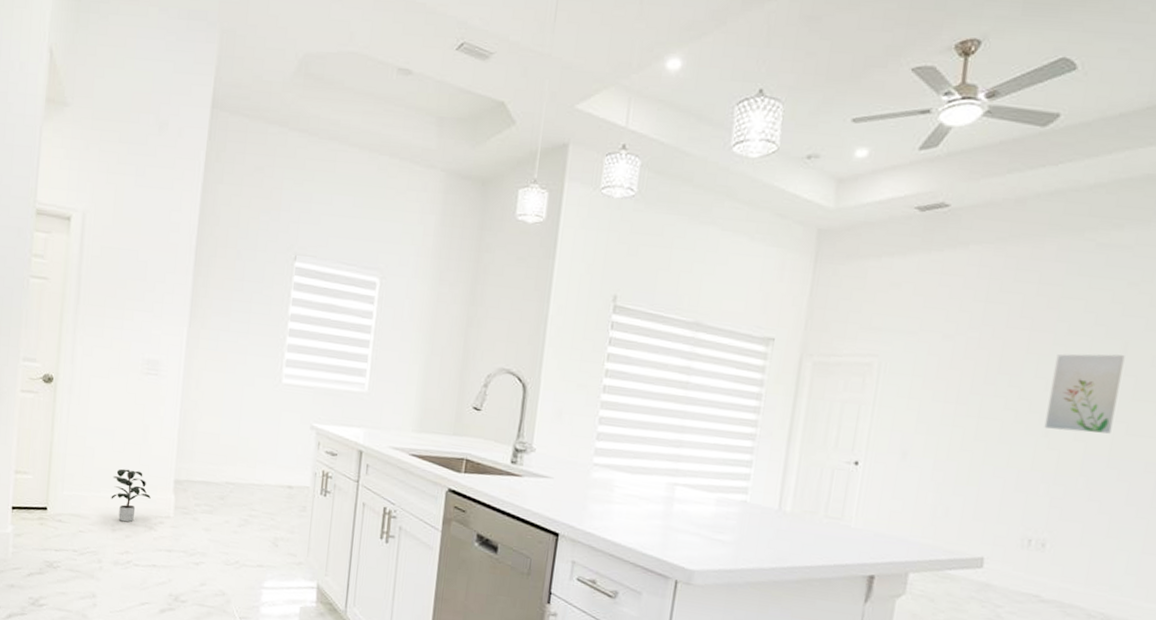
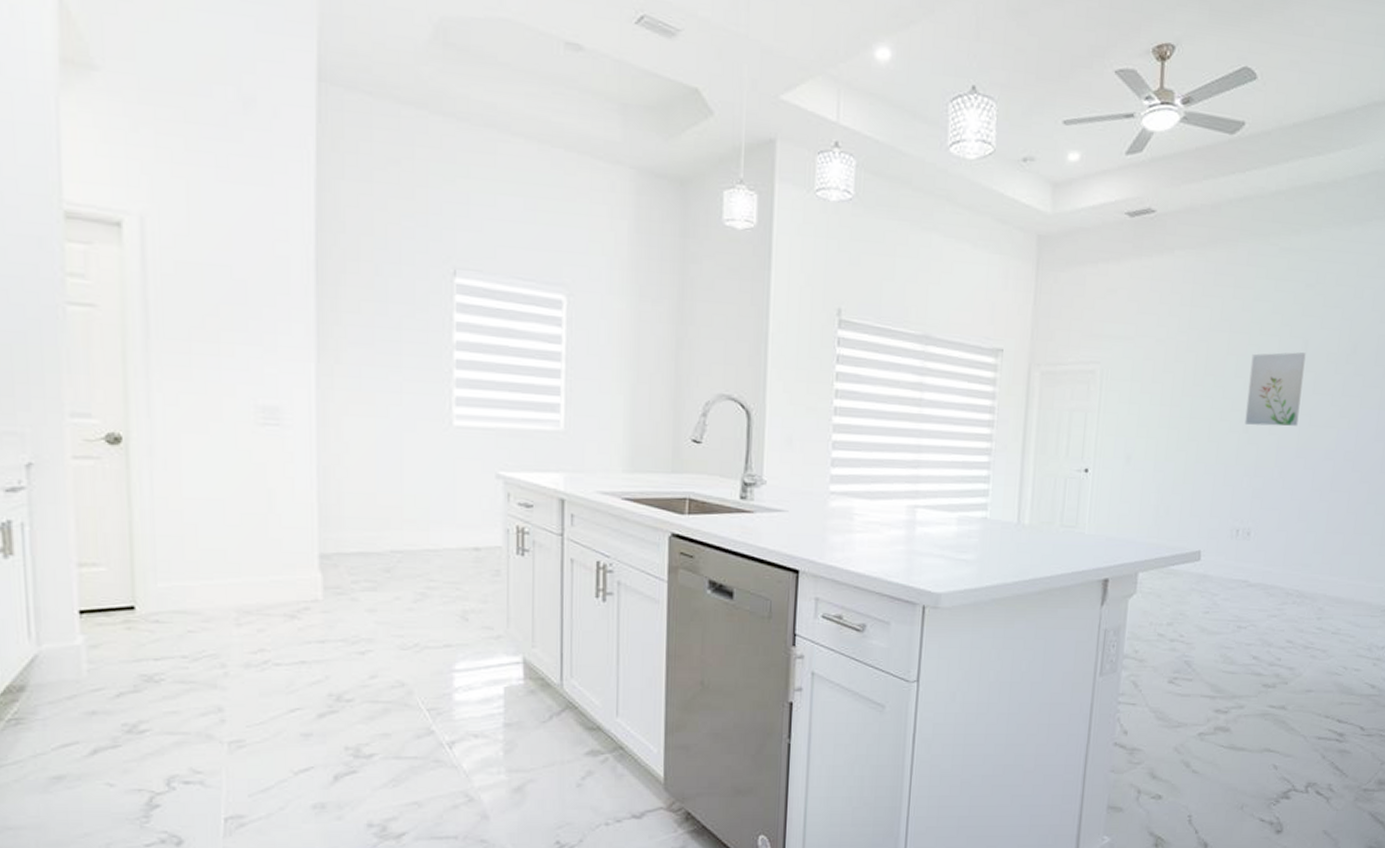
potted plant: present [111,468,151,523] -> none [229,547,288,613]

